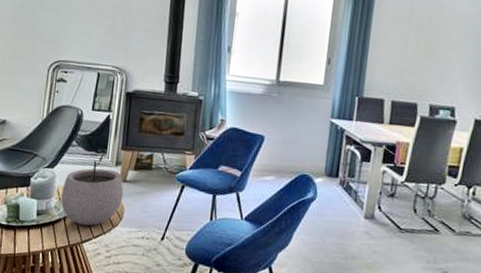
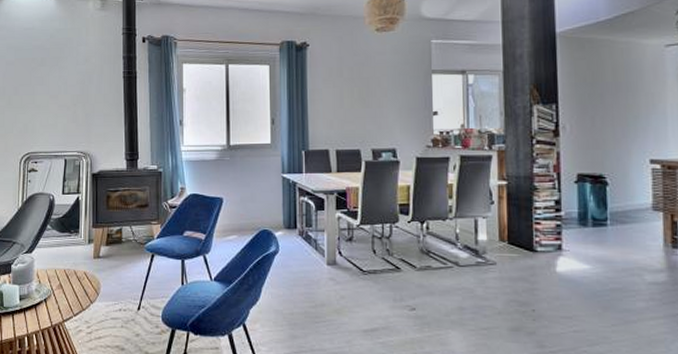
plant pot: present [61,155,124,226] -> none [41,235,98,305]

